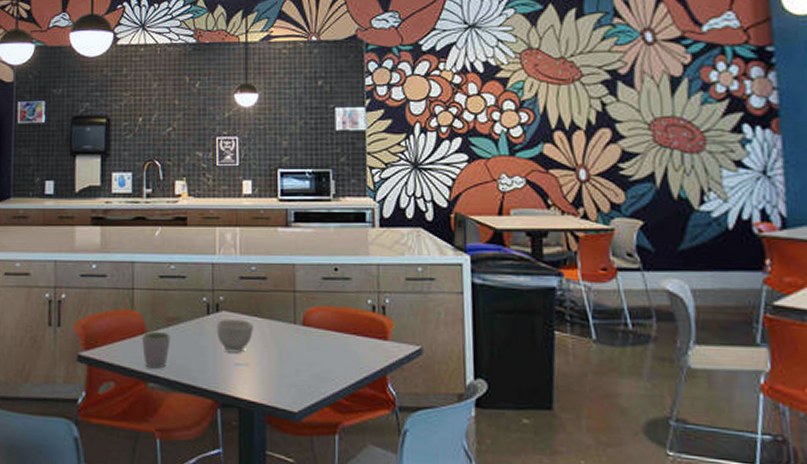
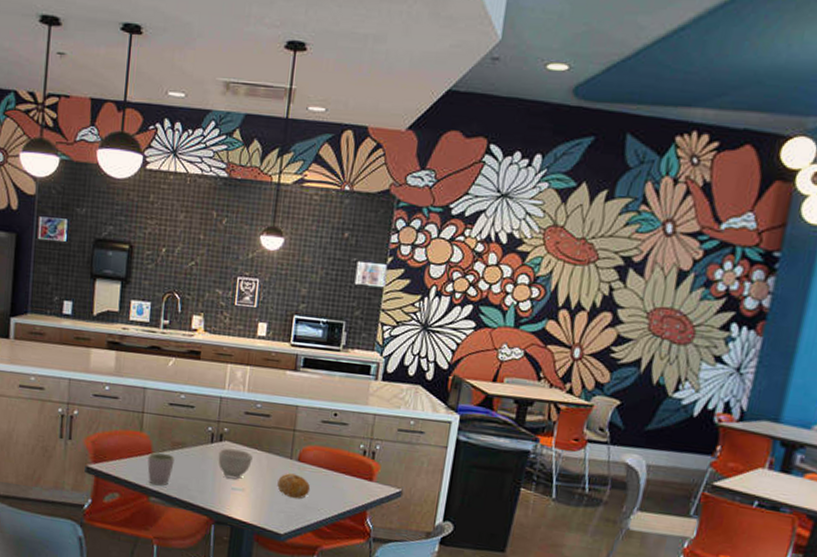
fruit: none [284,340,321,369] -> present [277,473,311,499]

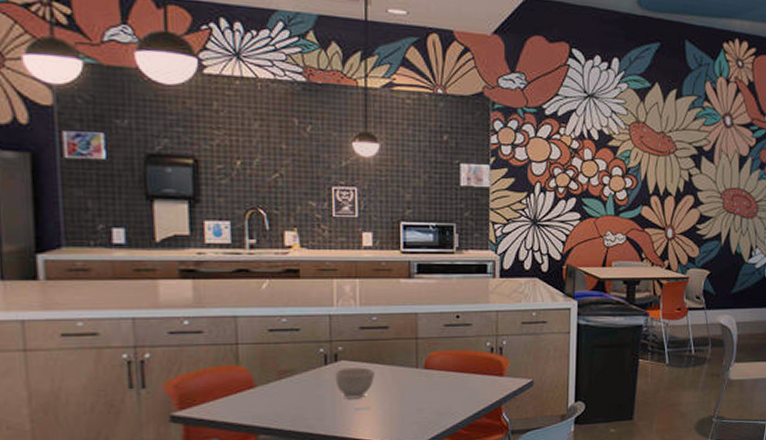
mug: present [147,452,175,486] -> none [250,384,284,421]
fruit: present [277,473,311,499] -> none [406,382,442,408]

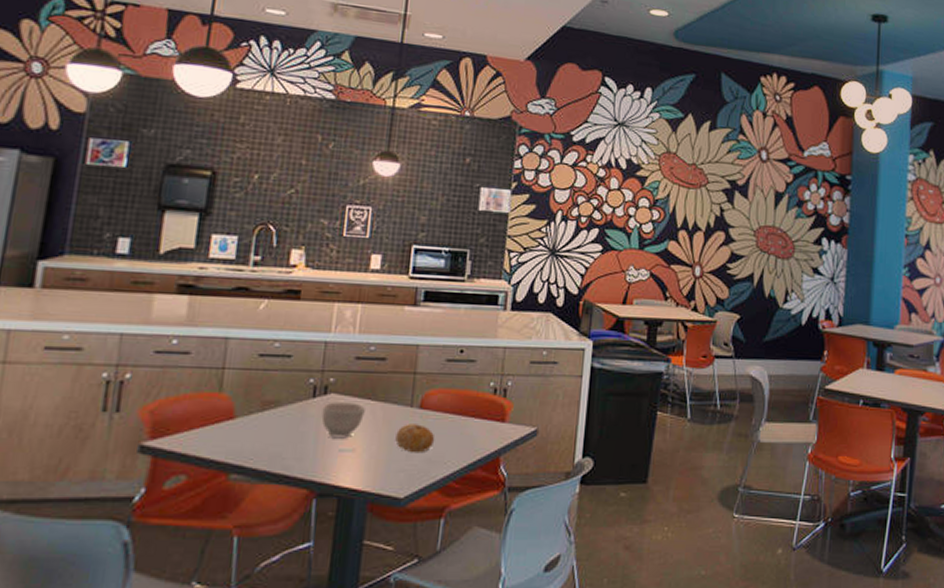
fruit: none [406,382,442,408] -> present [395,424,435,453]

